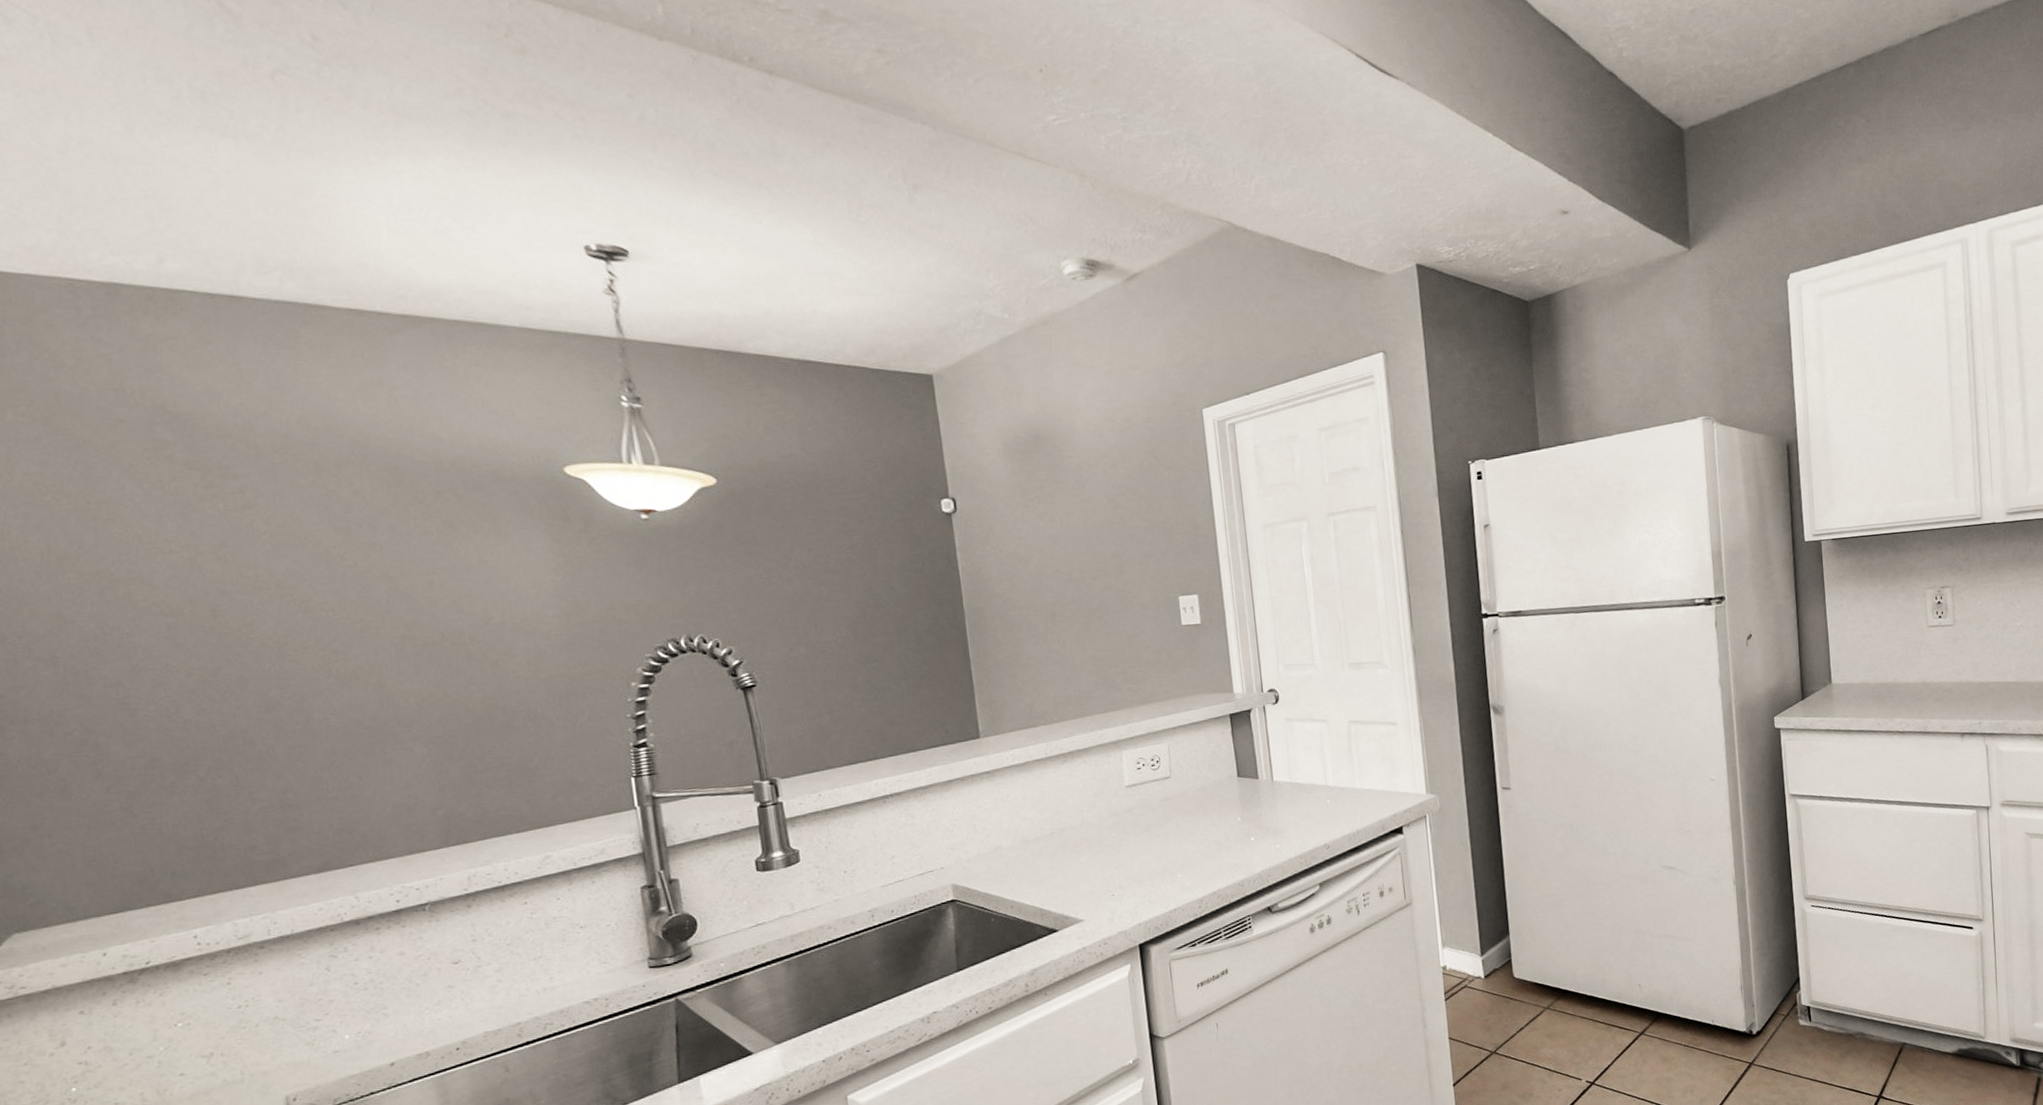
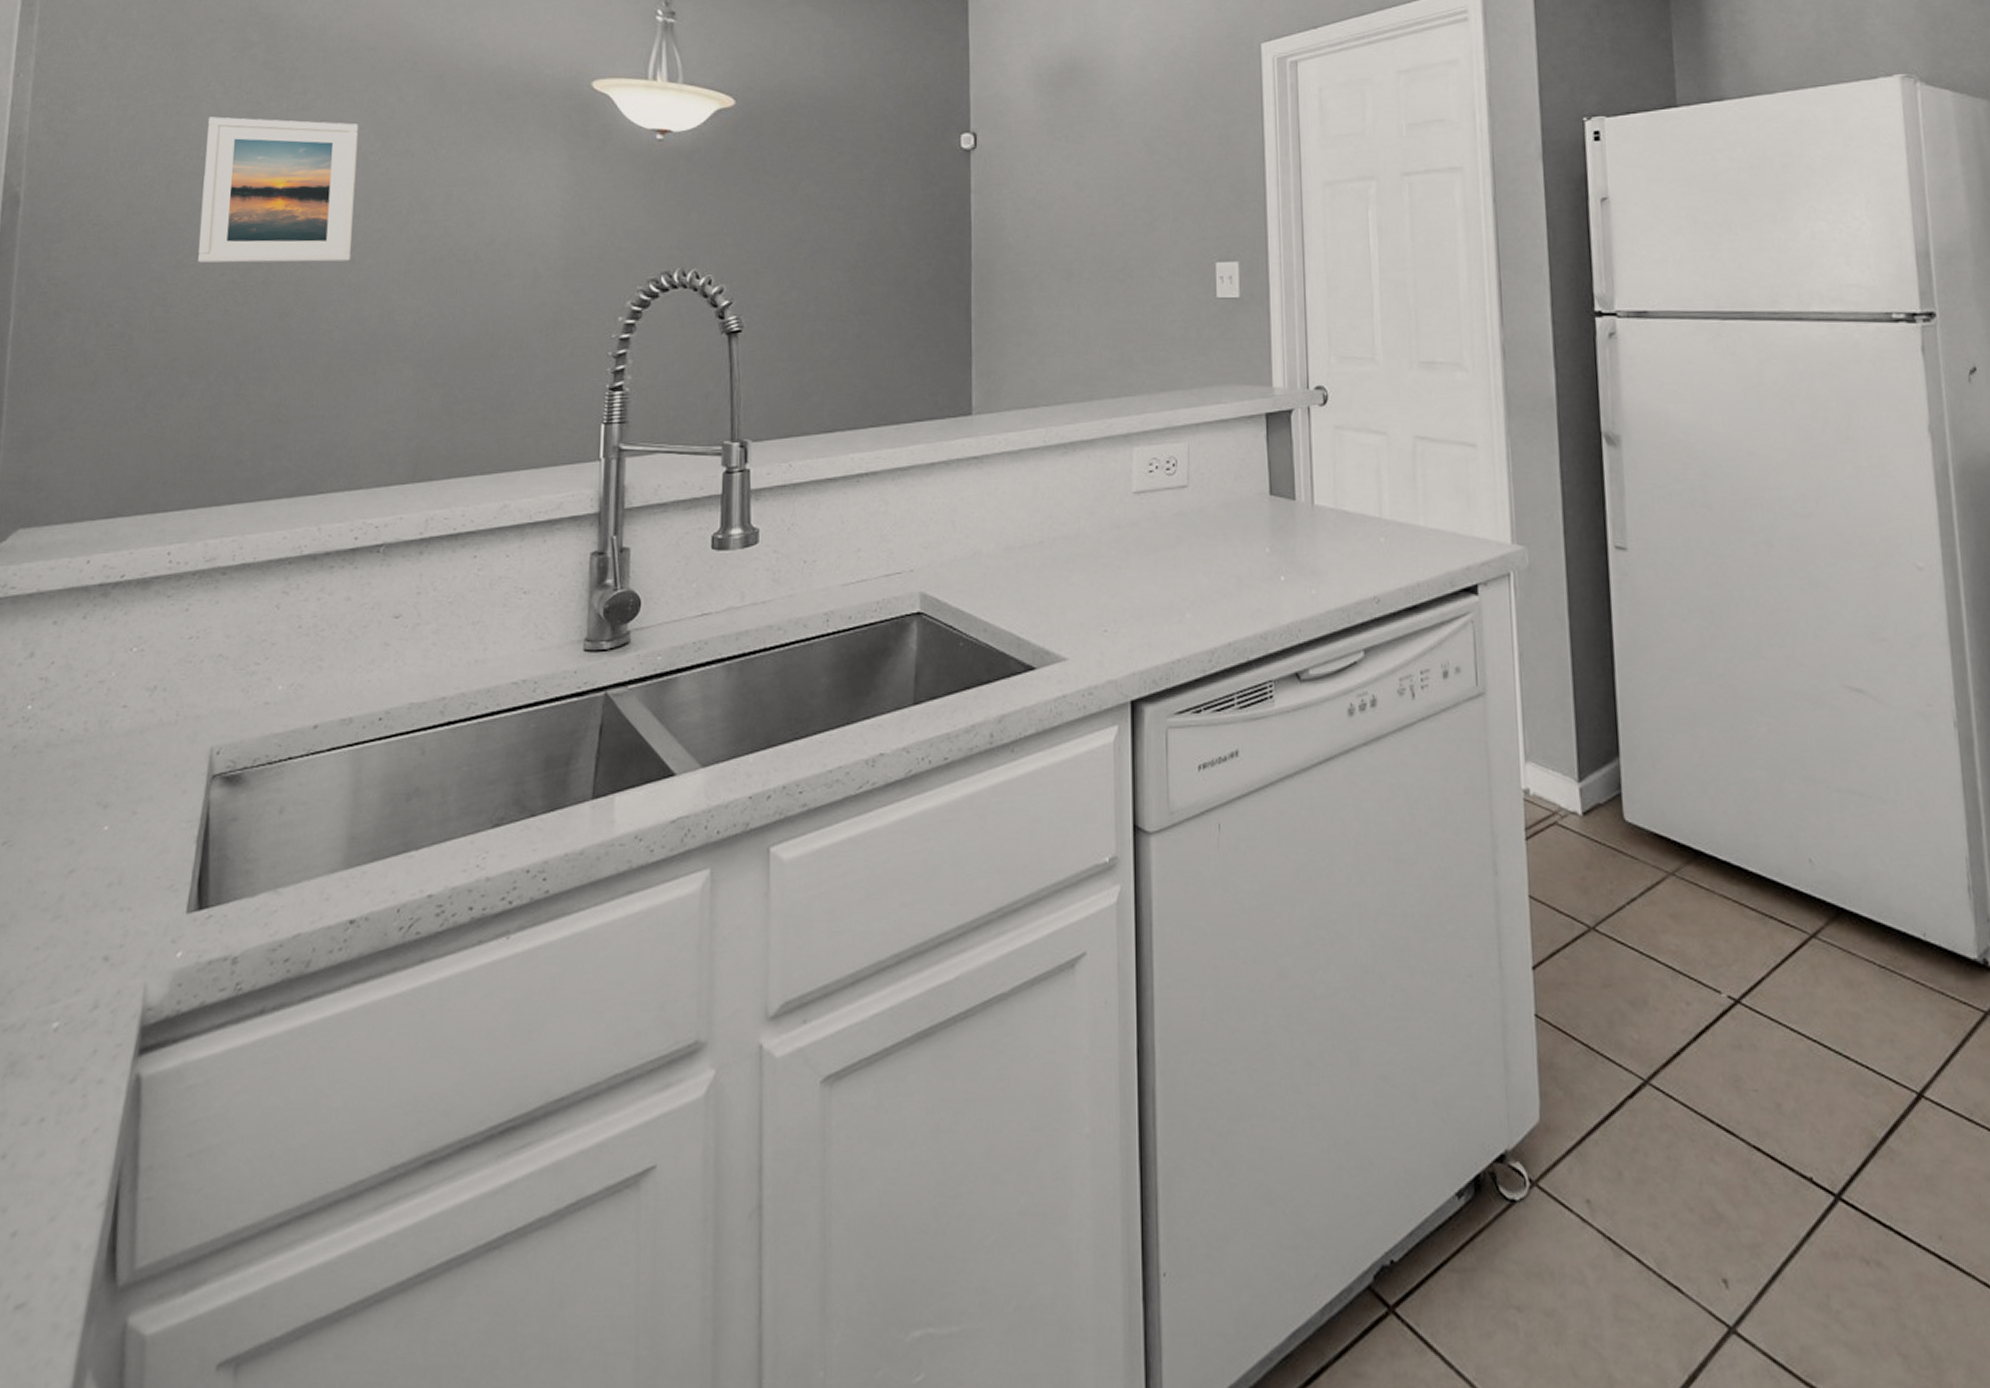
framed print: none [133,519,334,666] -> present [198,116,359,263]

